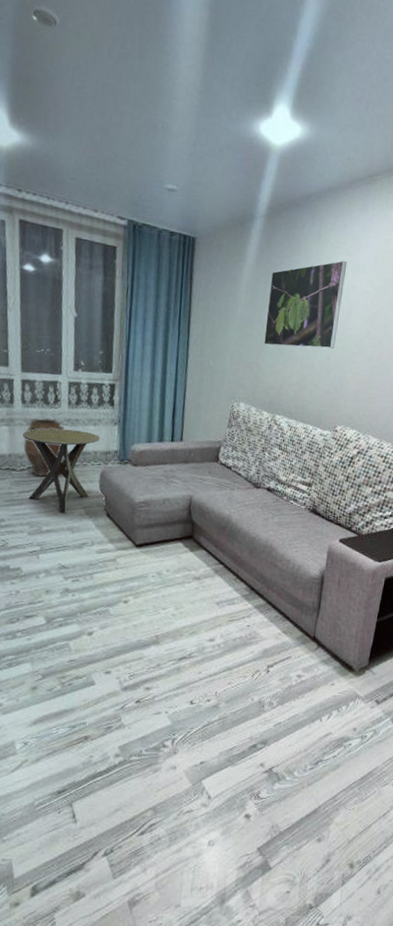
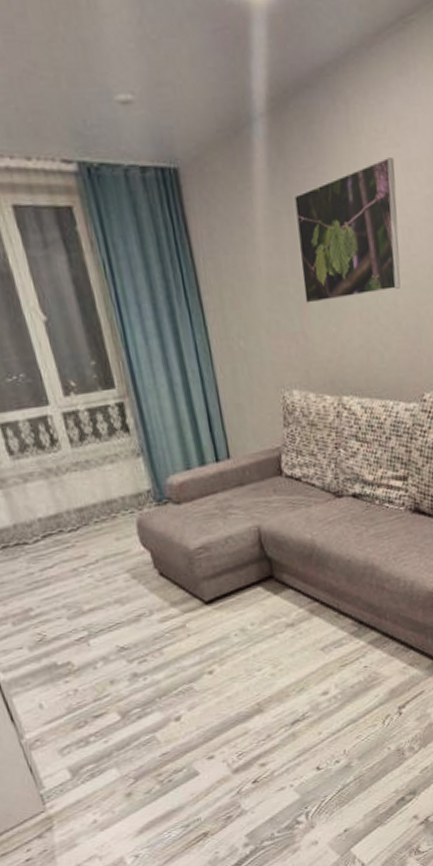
side table: present [22,428,101,513] -> none [22,473,131,584]
vase: present [23,418,65,477] -> none [25,466,78,546]

